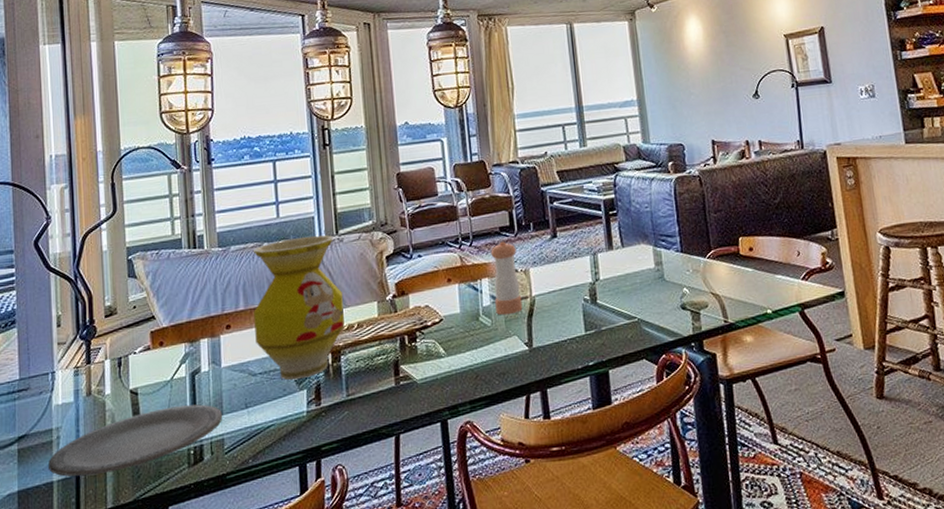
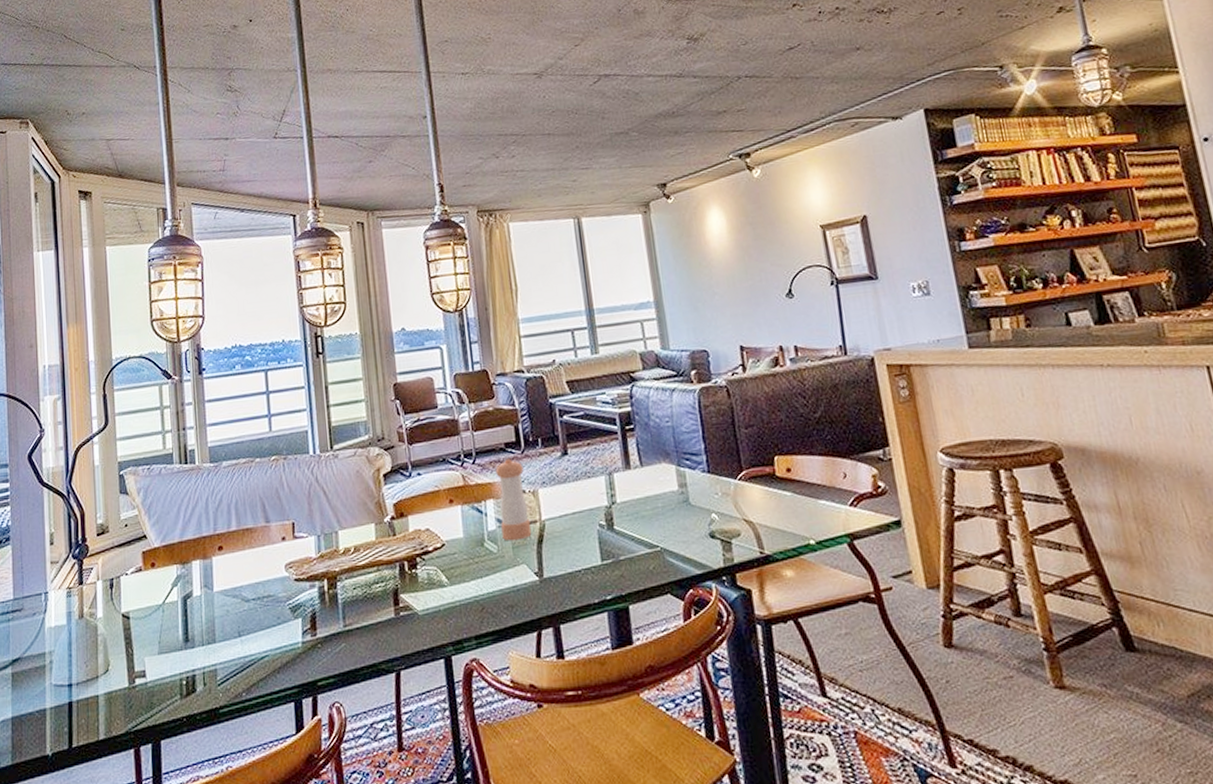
plate: present [48,404,223,477] -> none [41,631,216,705]
vase: present [252,235,345,381] -> none [244,450,341,608]

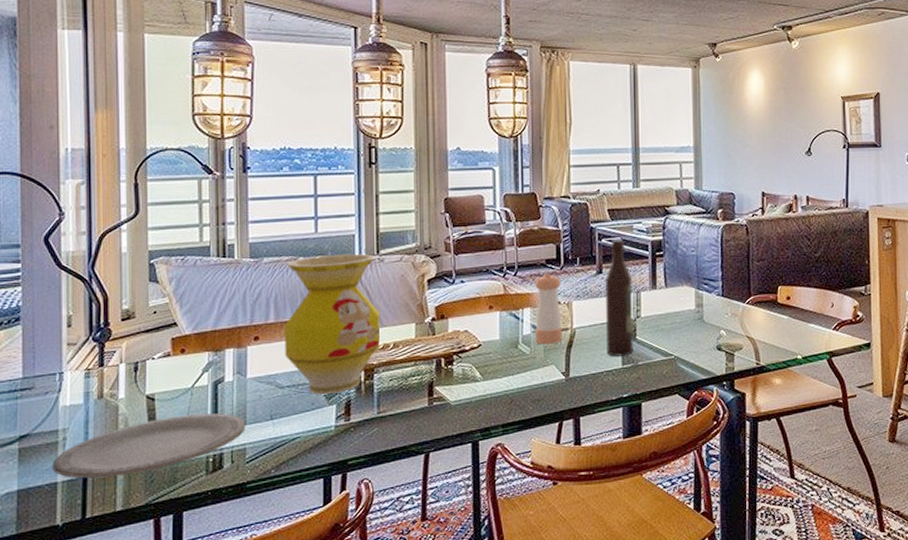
plate: none [41,631,216,705] -> present [53,413,246,479]
vase: none [244,450,341,608] -> present [285,253,381,395]
wine bottle: none [571,413,613,551] -> present [604,238,633,357]

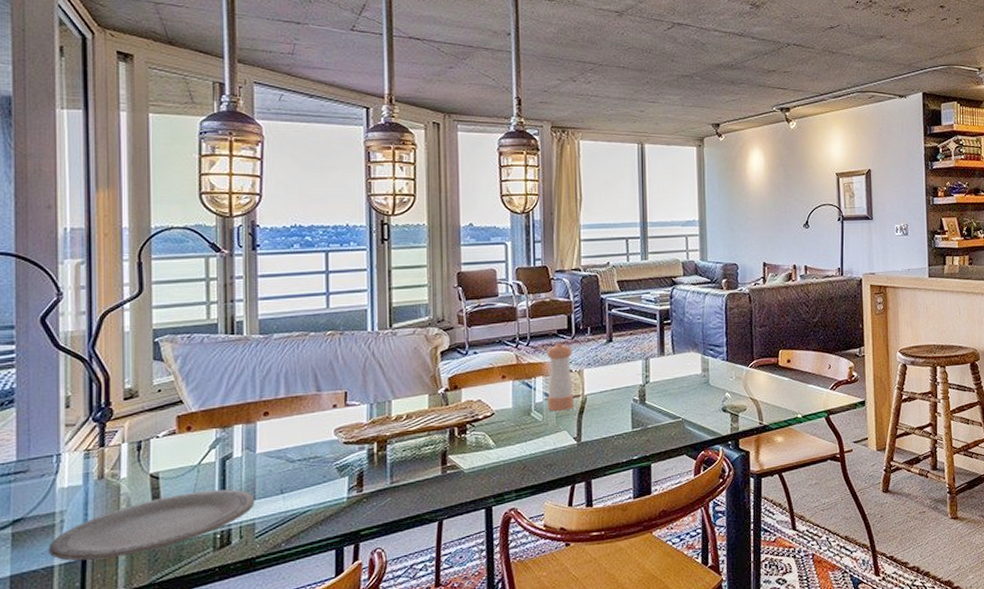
vase: present [285,253,381,395] -> none [295,328,394,468]
wine bottle: present [604,238,633,357] -> none [614,308,643,421]

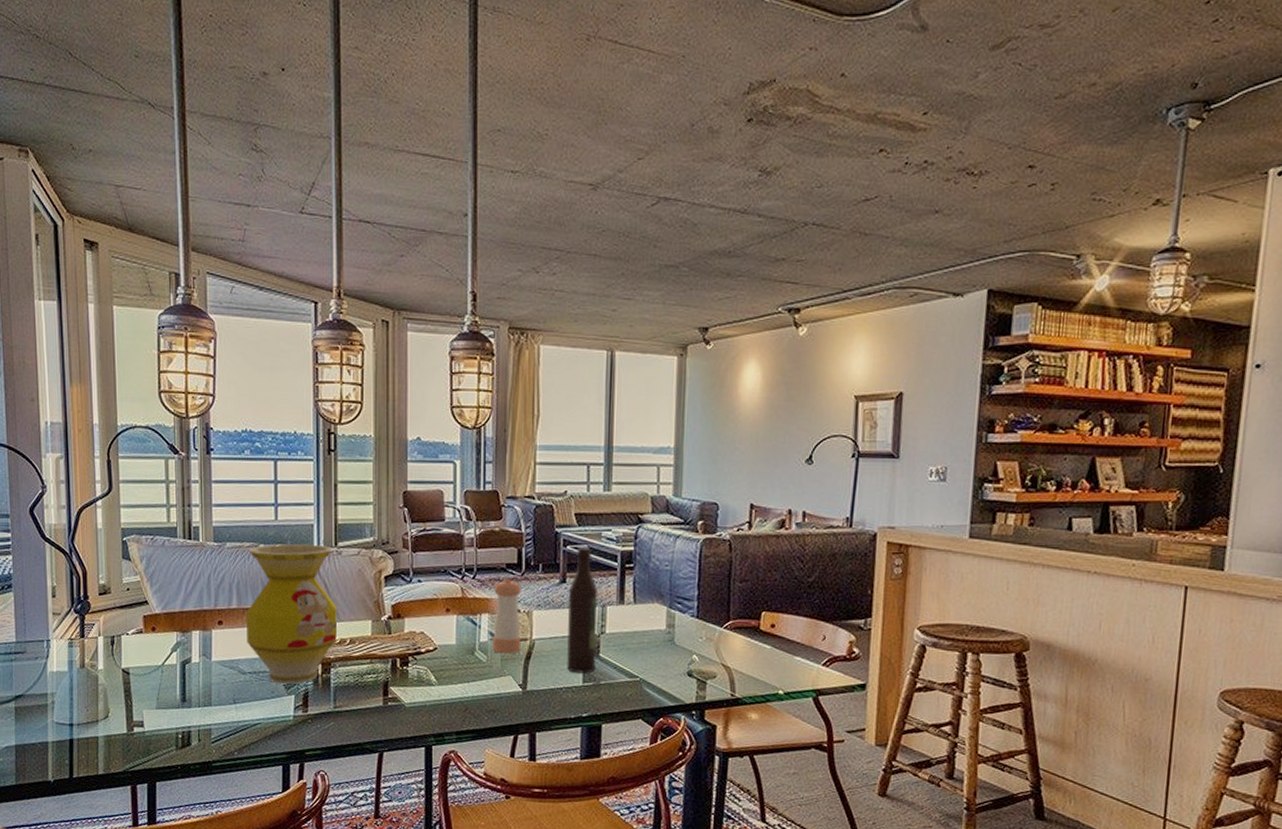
plate: present [49,489,255,561] -> none [44,691,211,743]
vase: none [295,328,394,468] -> present [246,543,338,685]
wine bottle: none [614,308,643,421] -> present [566,546,598,673]

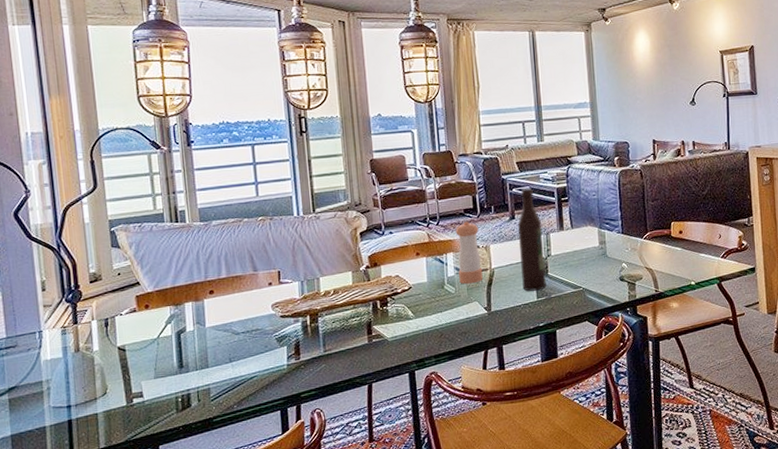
vase: present [246,543,338,685] -> none [233,213,322,339]

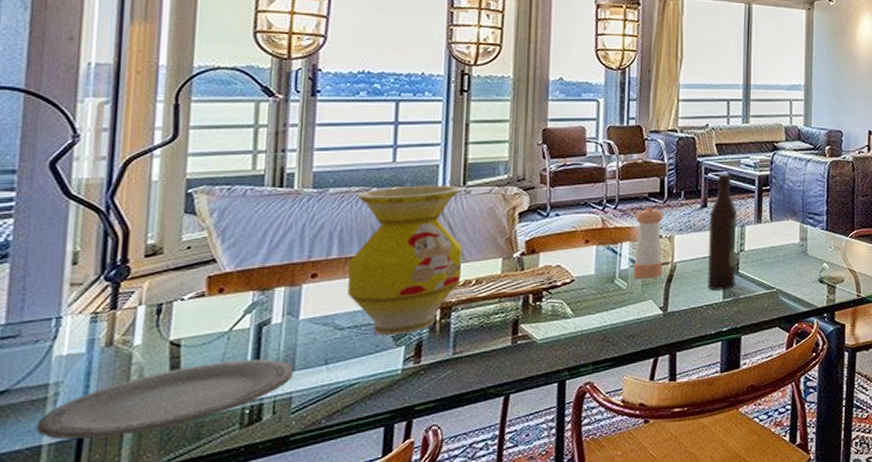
plate: none [40,359,209,423] -> present [37,359,294,440]
vase: none [233,213,322,339] -> present [348,185,463,336]

